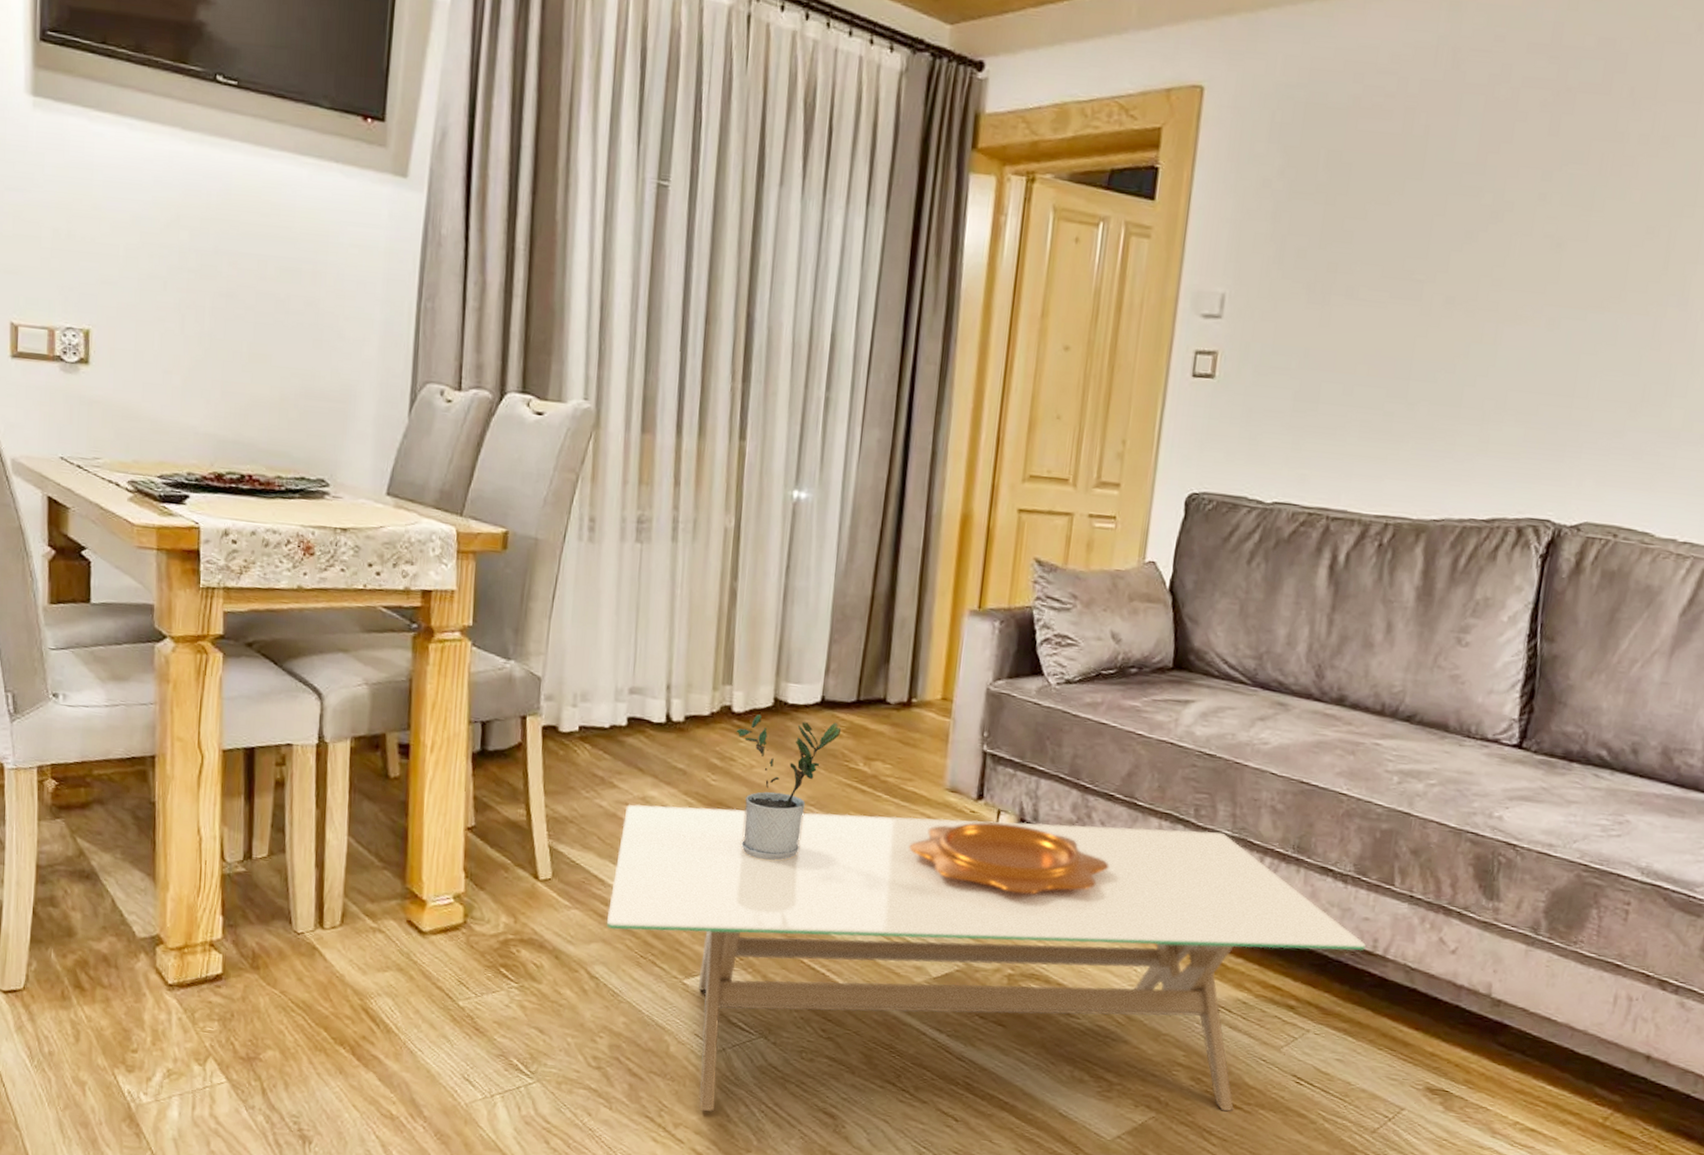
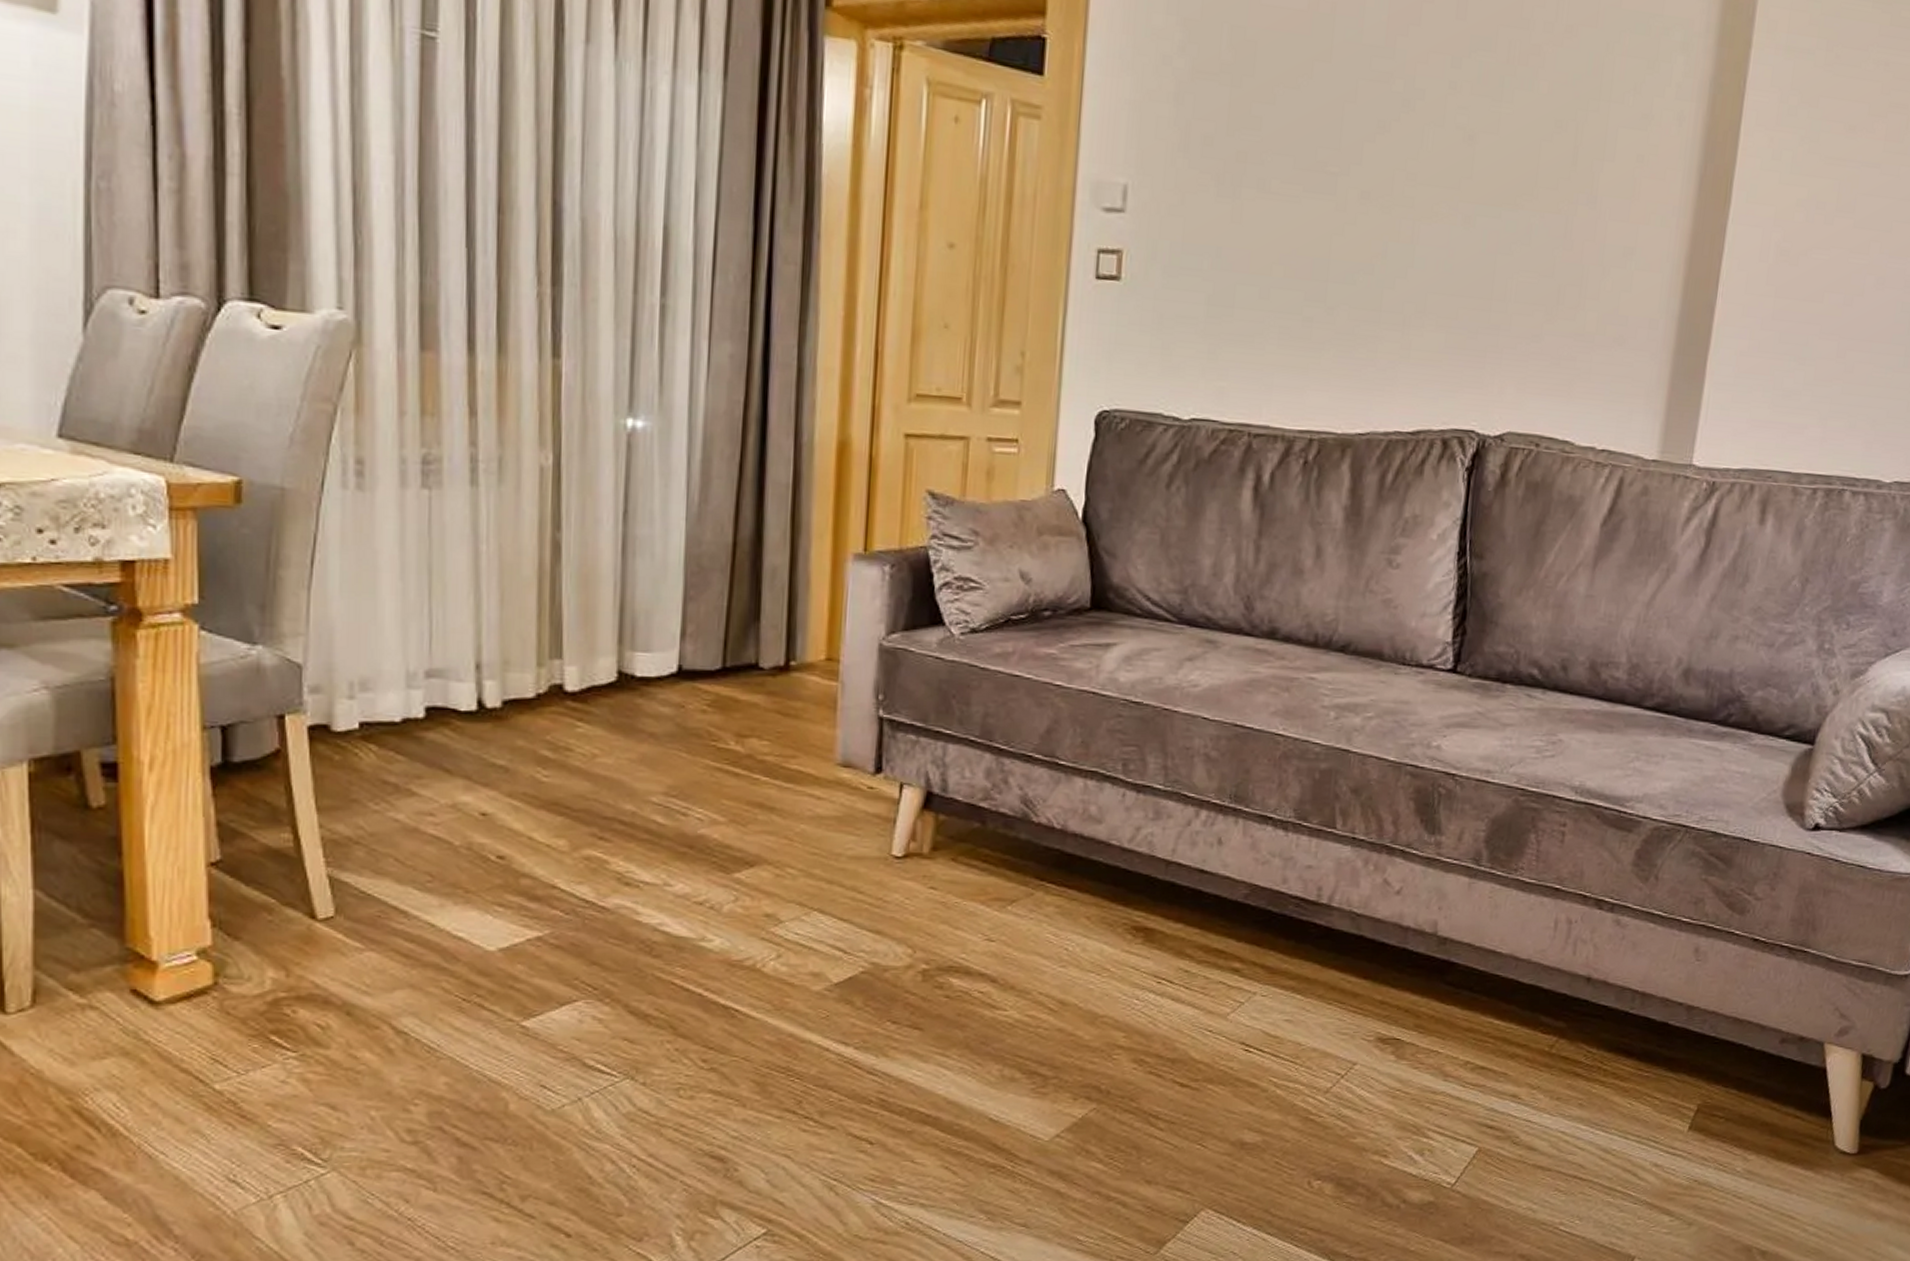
coffee table: present [606,803,1366,1112] -> none [413,786,1310,1177]
potted plant: present [736,714,842,861] -> none [571,692,705,867]
decorative bowl: present [909,822,1109,894] -> none [797,798,1031,876]

